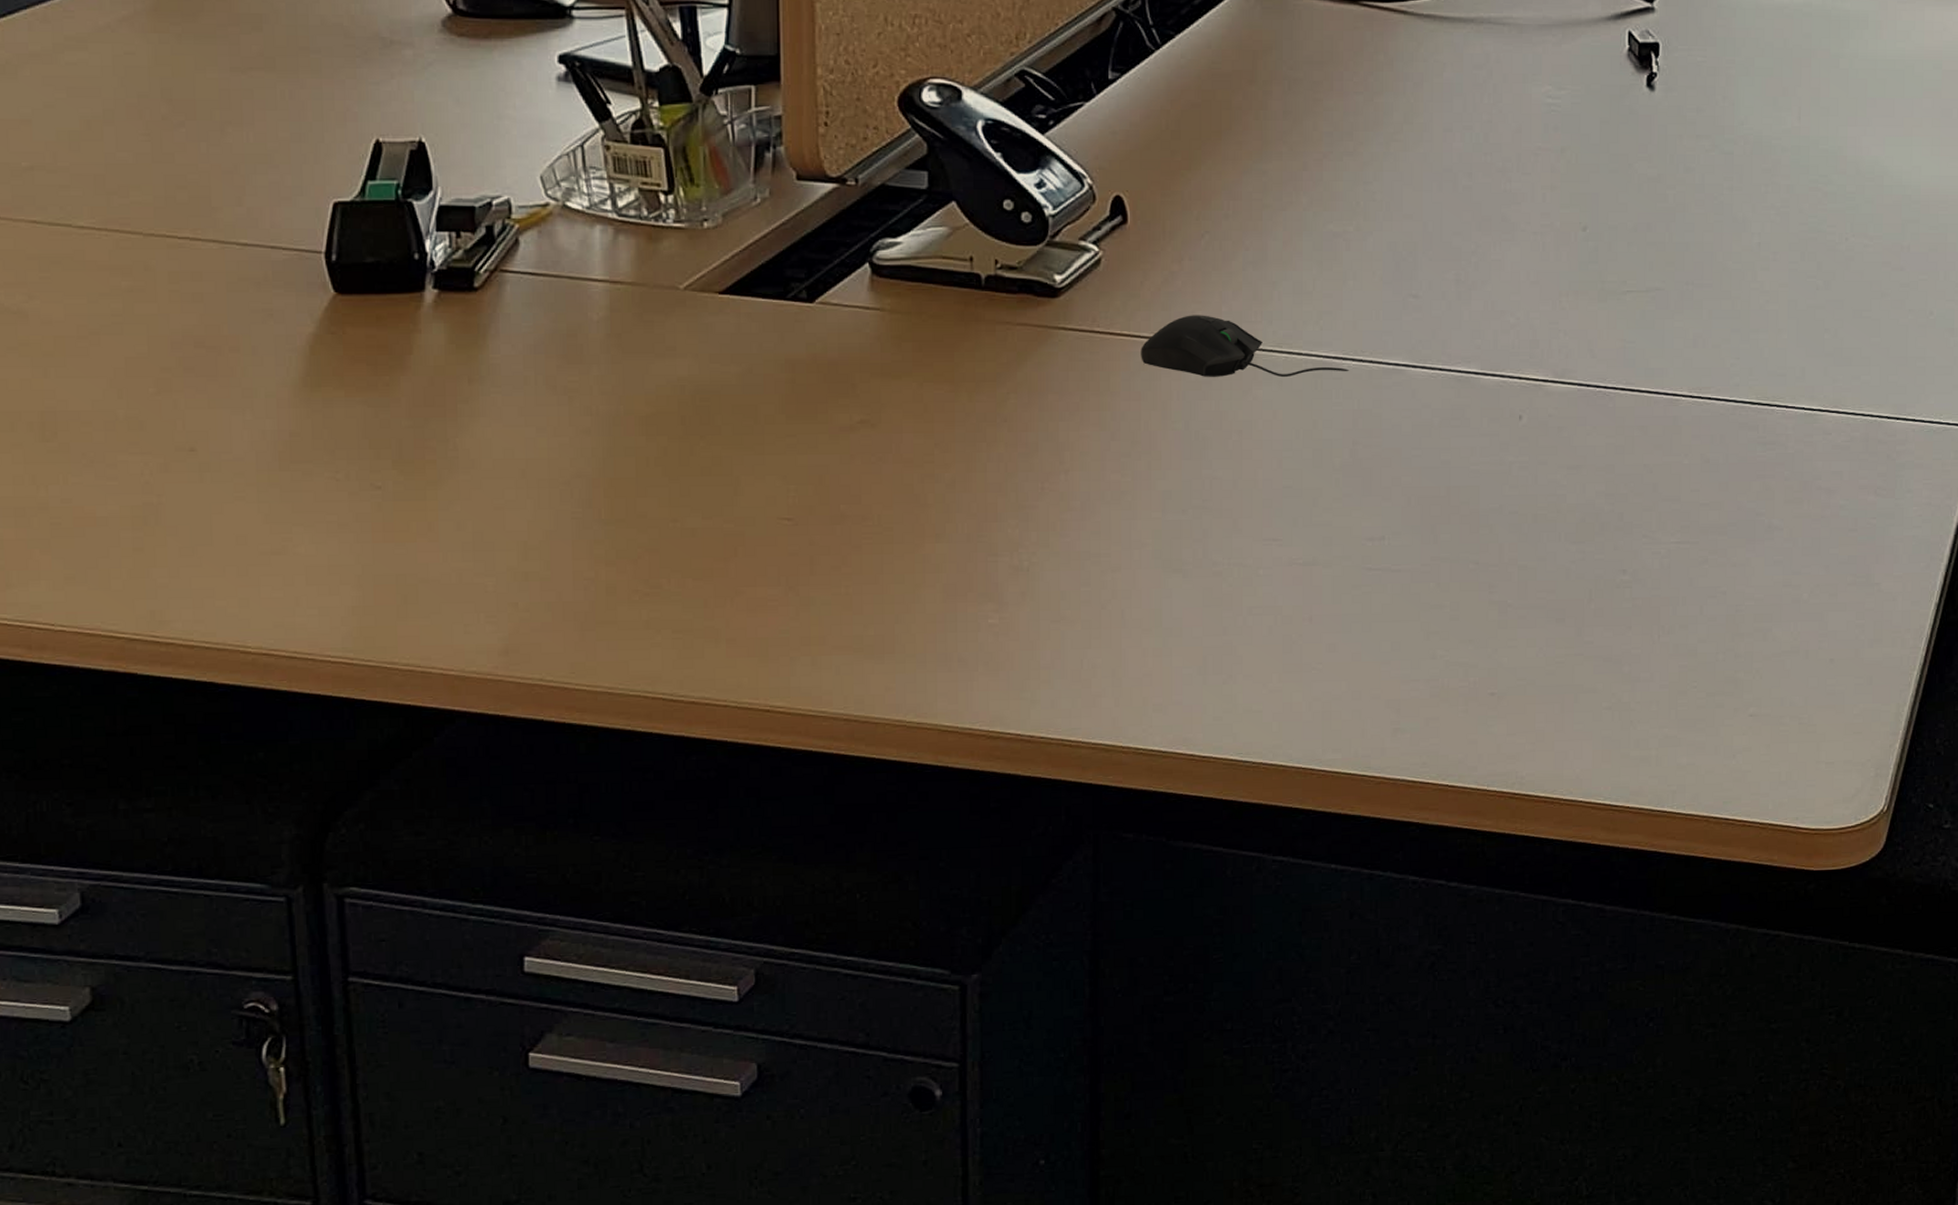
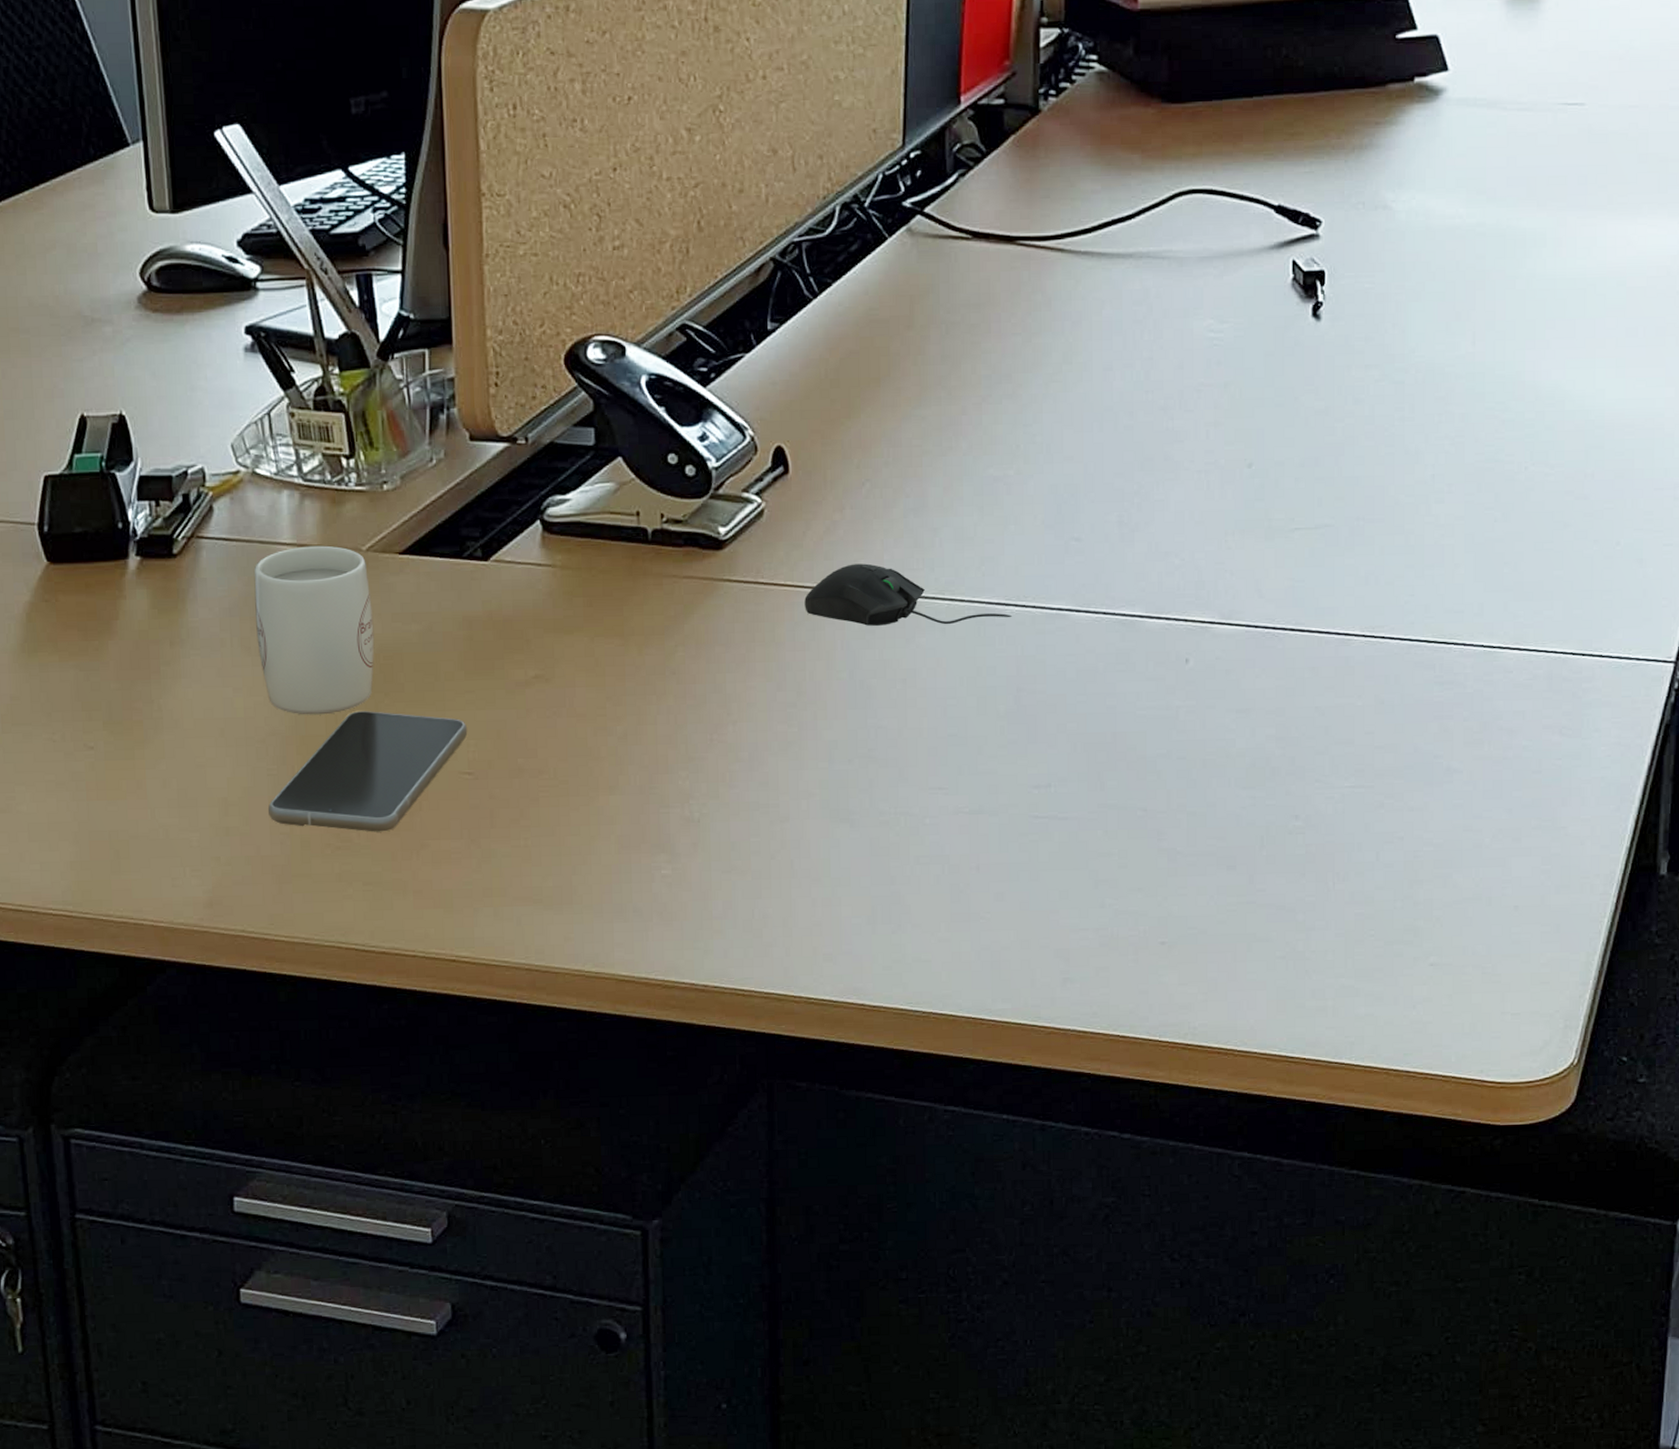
mug: none [562,283,691,457] -> present [254,545,375,715]
mobile phone: none [572,454,788,579] -> present [268,711,468,832]

